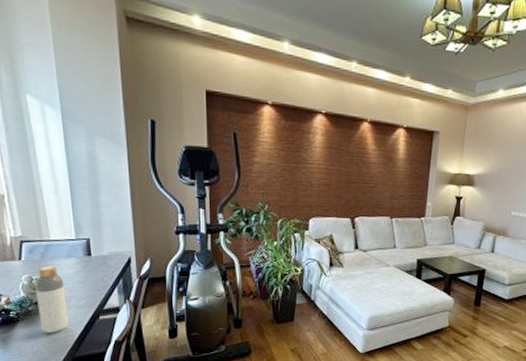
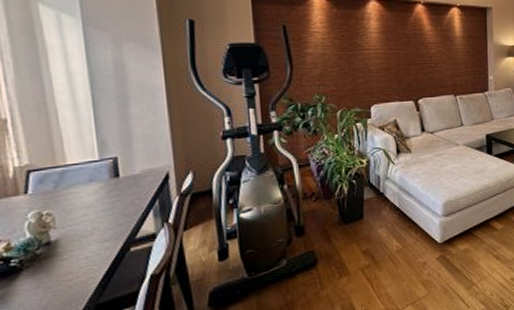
bottle: present [35,266,69,333] -> none [45,196,91,279]

